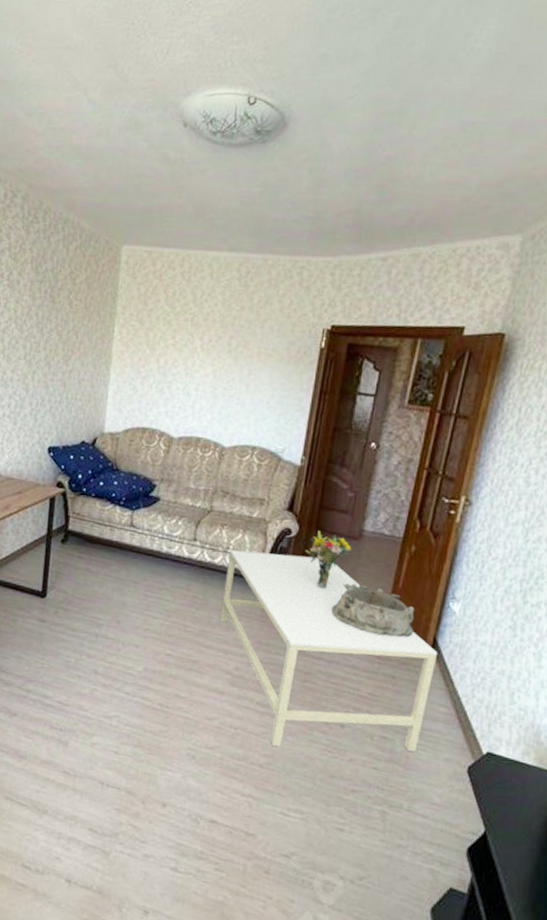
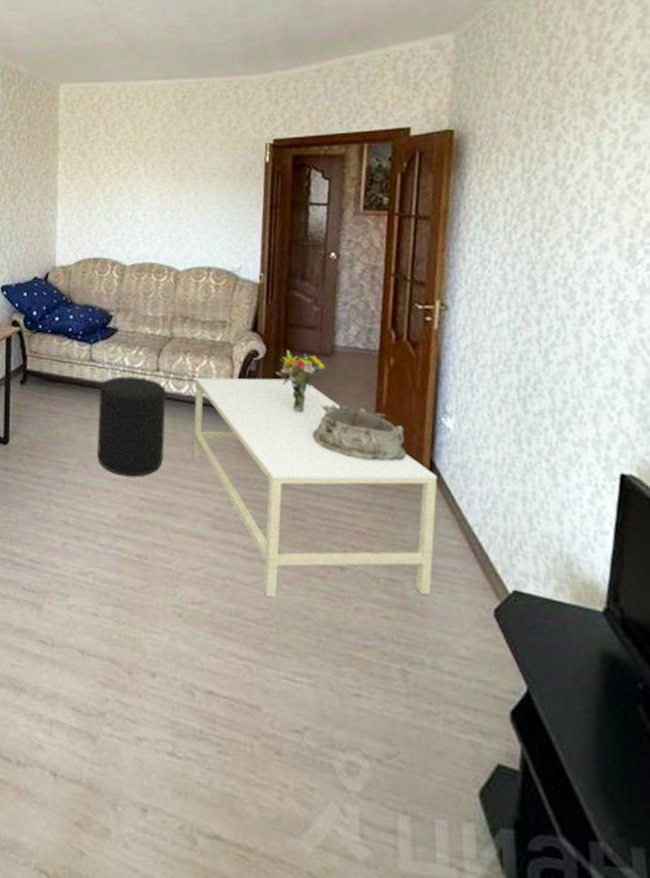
stool: none [130,542,200,636] -> present [97,376,166,477]

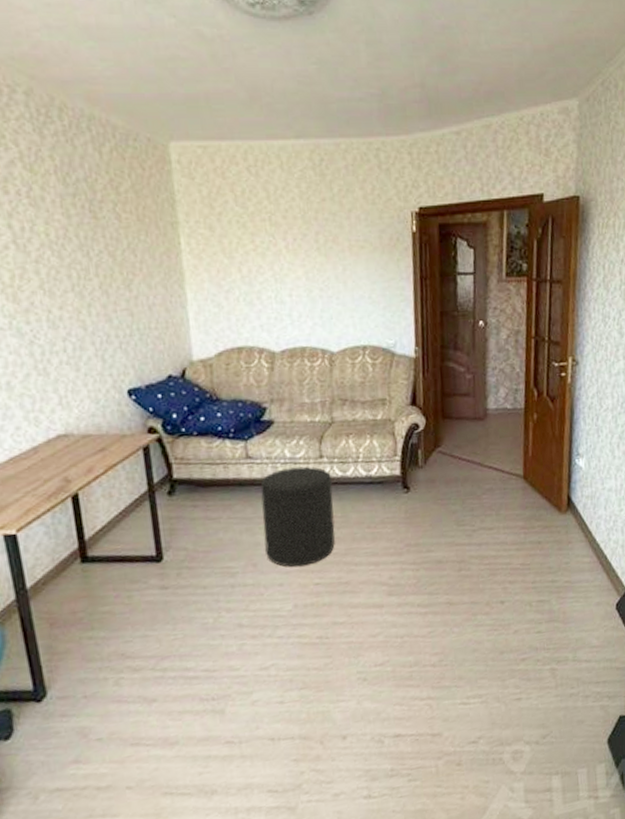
coffee table: present [193,377,438,597] -> none [360,446,574,642]
bouquet: present [275,350,325,414] -> none [435,418,479,476]
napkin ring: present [311,404,406,462] -> none [471,462,549,507]

